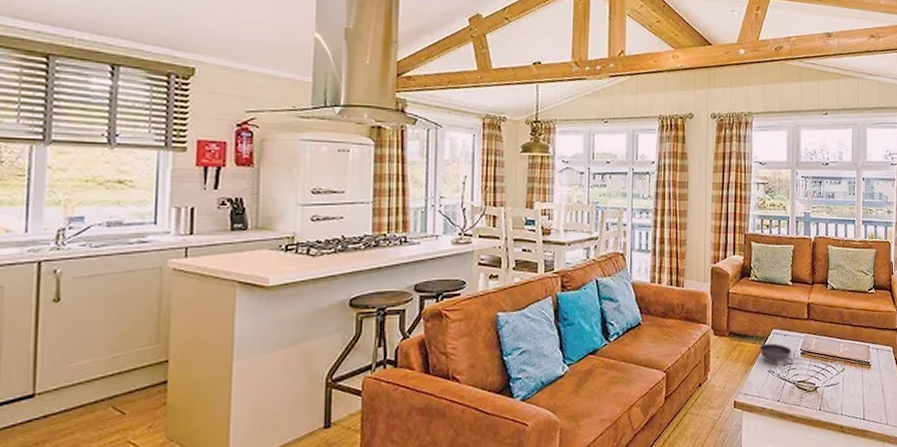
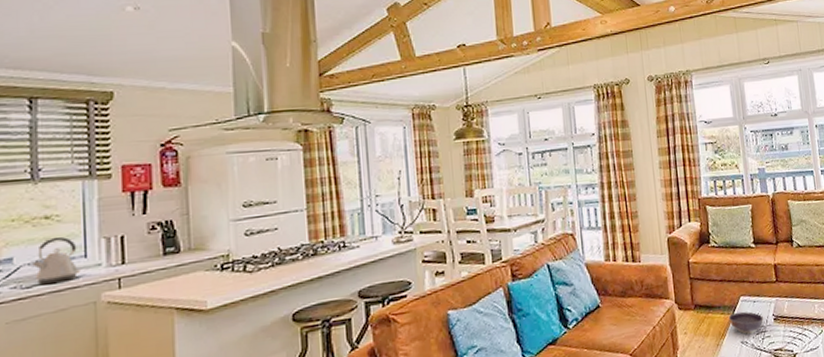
kettle: none [102,201,148,248] -> present [32,236,80,287]

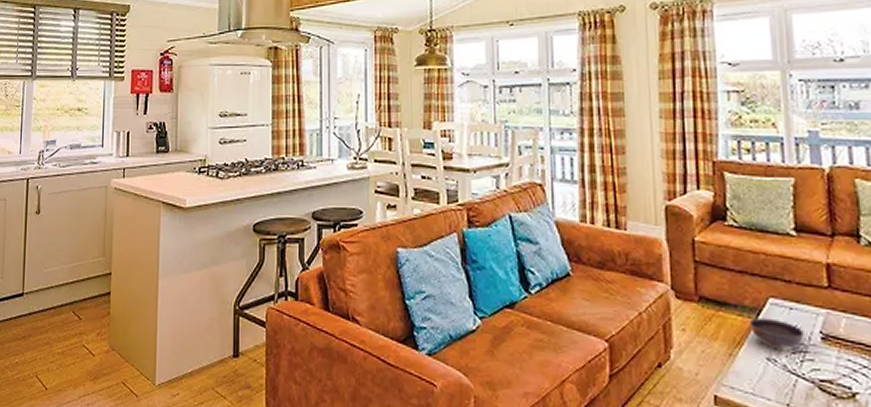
kettle: present [32,236,80,287] -> none [67,126,98,168]

